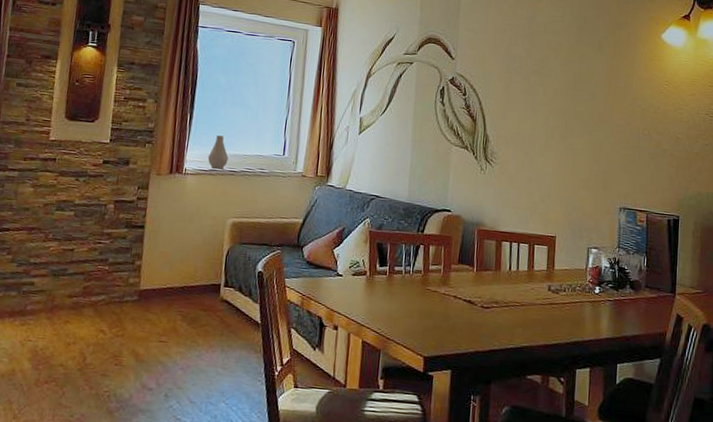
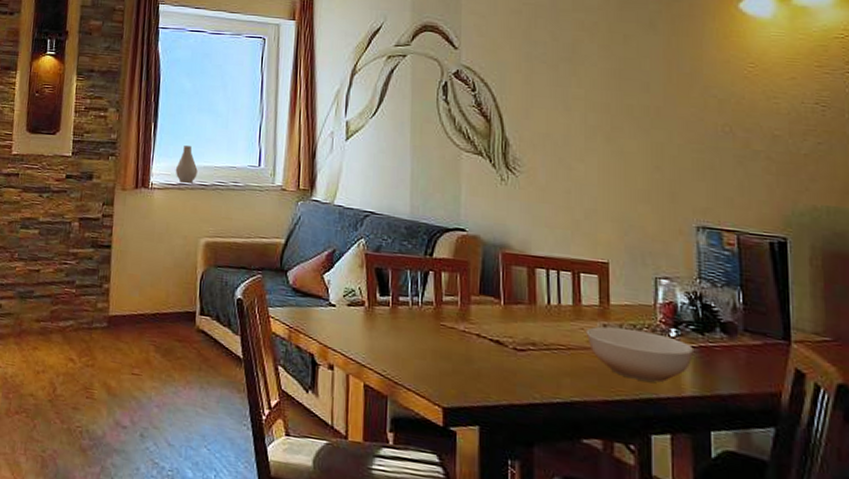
bowl: none [535,287,610,329] -> present [586,326,693,383]

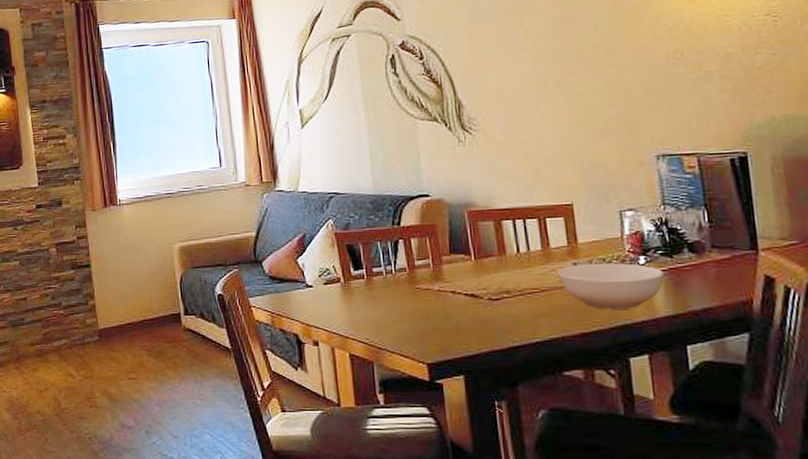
vase: present [175,146,198,184] -> none [140,158,162,196]

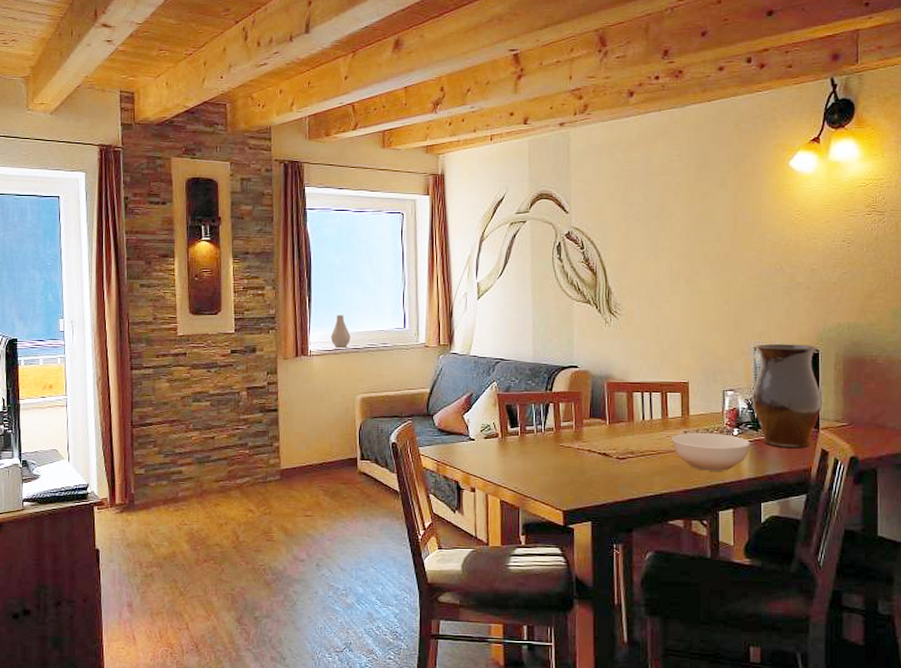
vase: none [140,158,162,196] -> present [330,315,351,349]
vase: none [657,146,759,277] -> present [751,343,822,449]

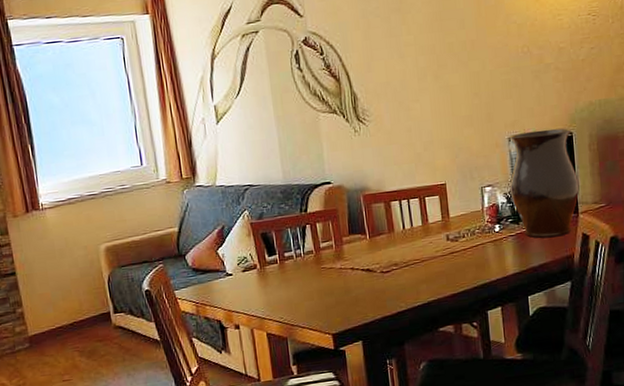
vase: present [330,315,351,349] -> none [61,160,85,198]
bowl: present [671,432,750,471] -> none [434,231,513,272]

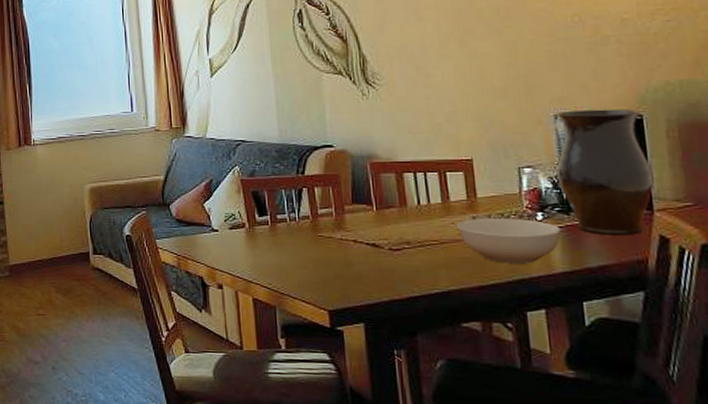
bowl: none [434,231,513,272] -> present [456,217,561,264]

